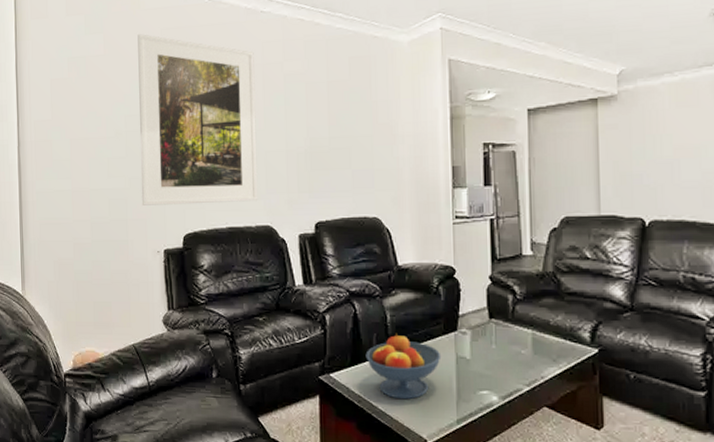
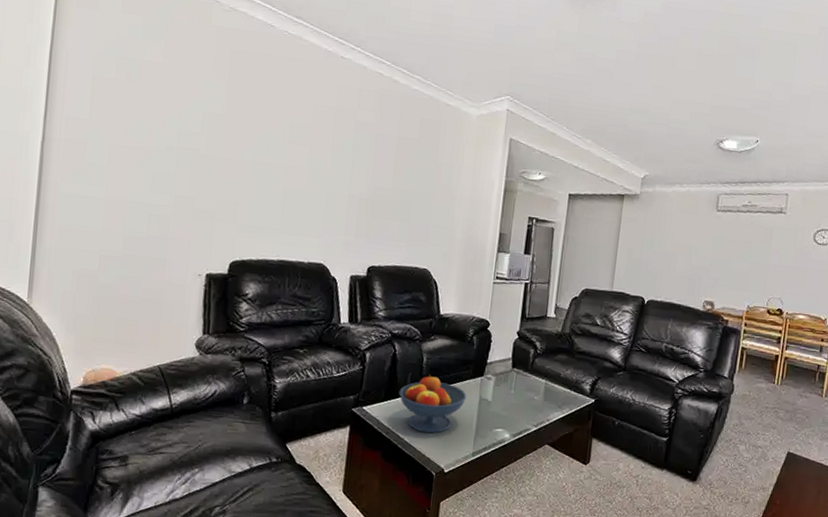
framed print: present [137,34,258,206] -> none [186,50,329,239]

